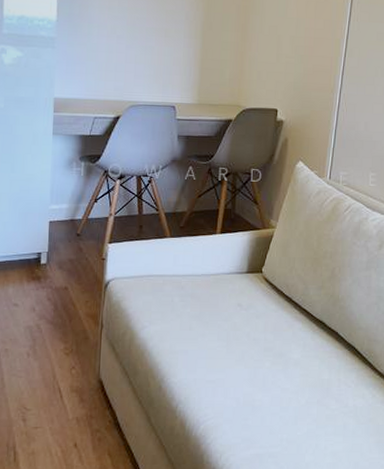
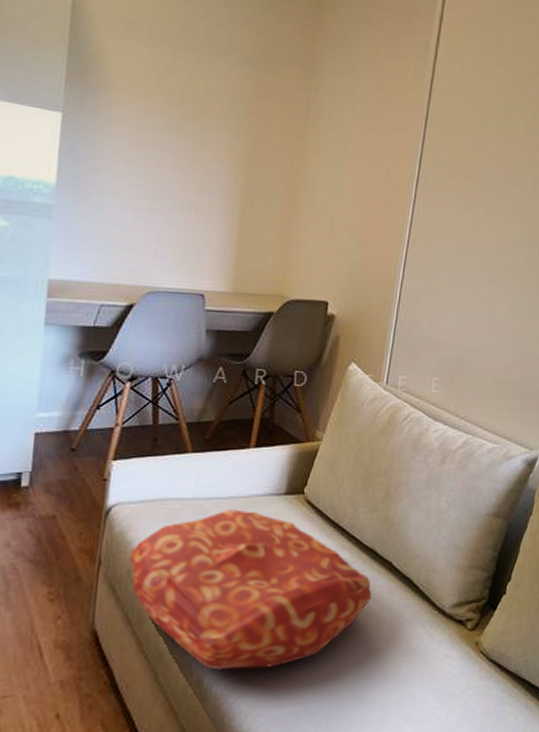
cushion: none [124,285,322,416] -> present [129,509,372,670]

